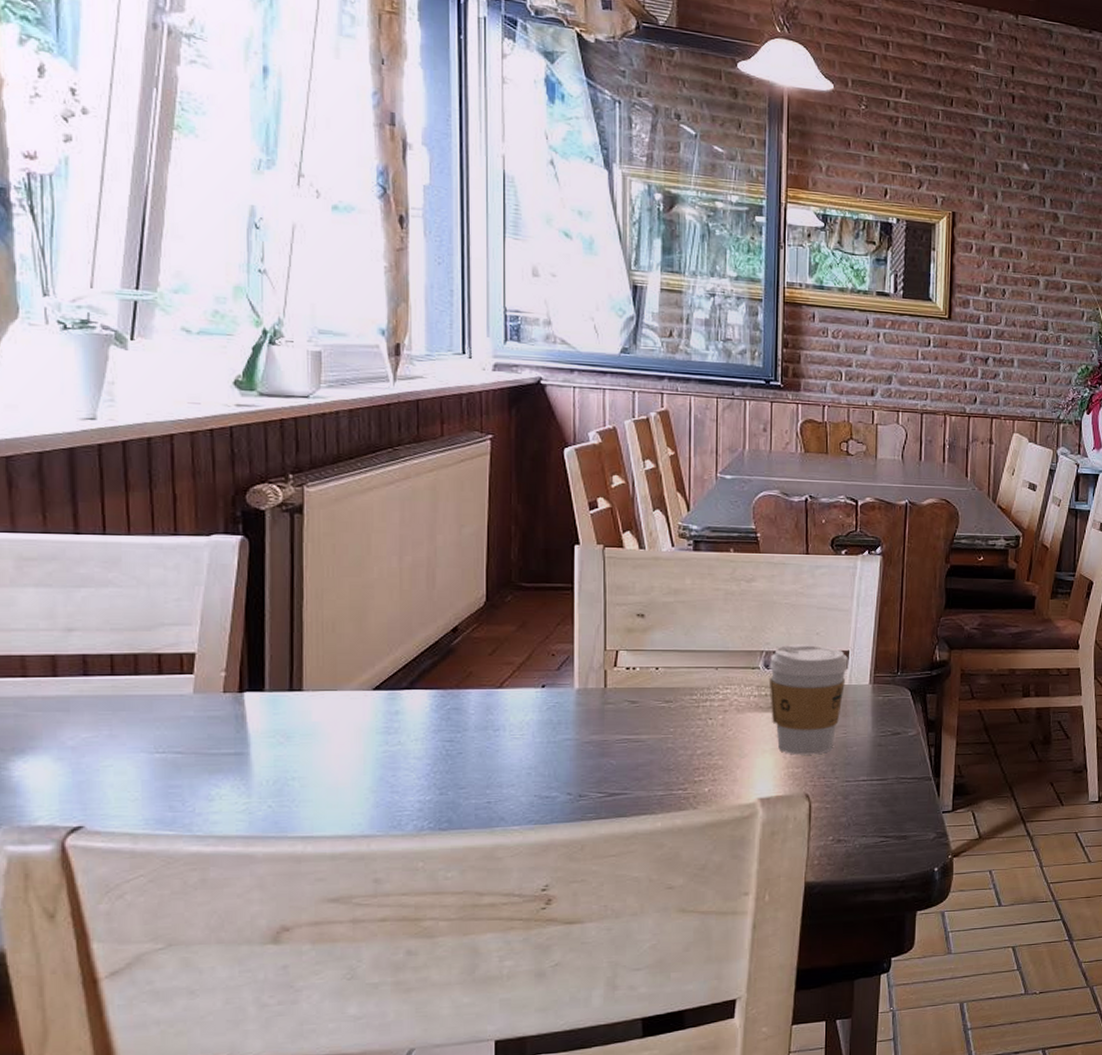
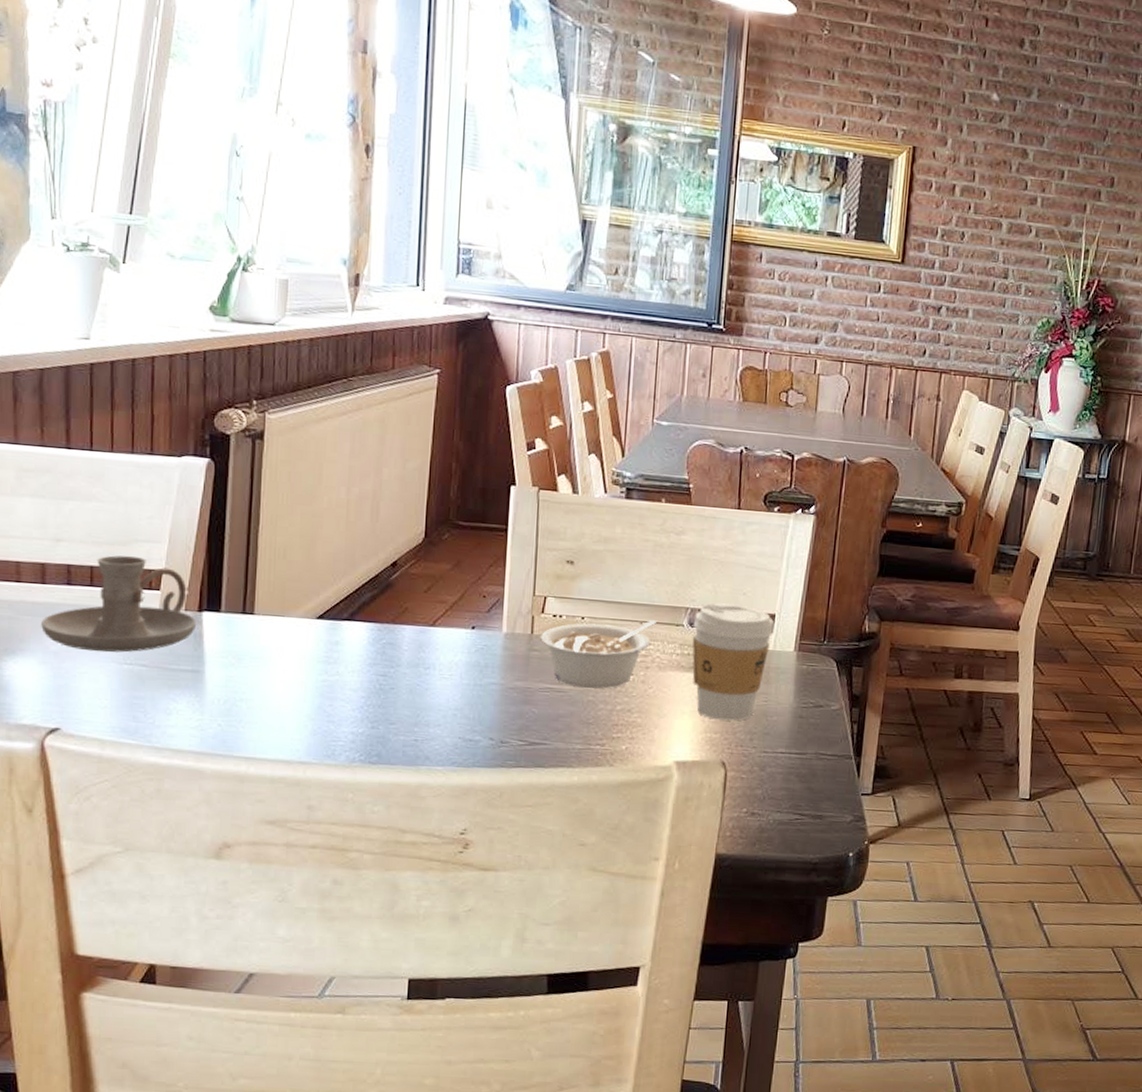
candle holder: none [54,641,238,743] -> present [41,555,197,653]
legume: none [615,665,733,737] -> present [541,620,658,689]

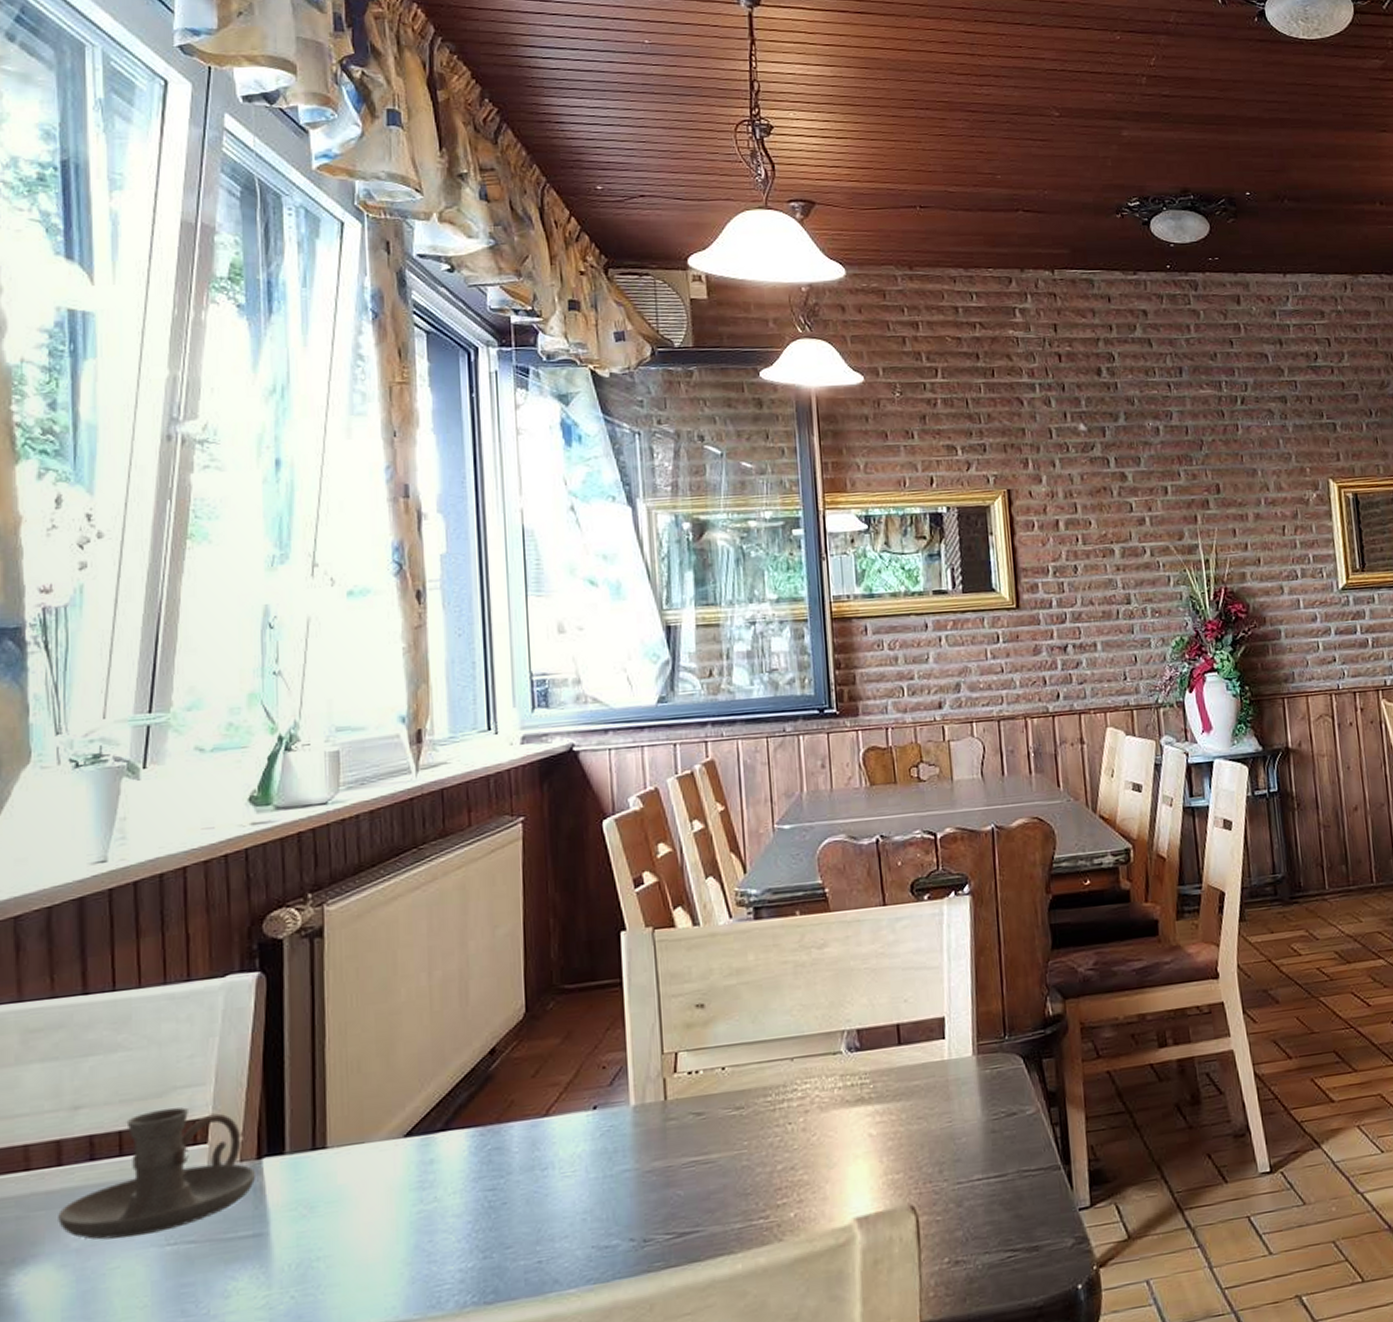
legume: present [541,620,658,689] -> none [676,1053,811,1154]
coffee cup: present [692,603,774,721] -> none [852,1014,947,1157]

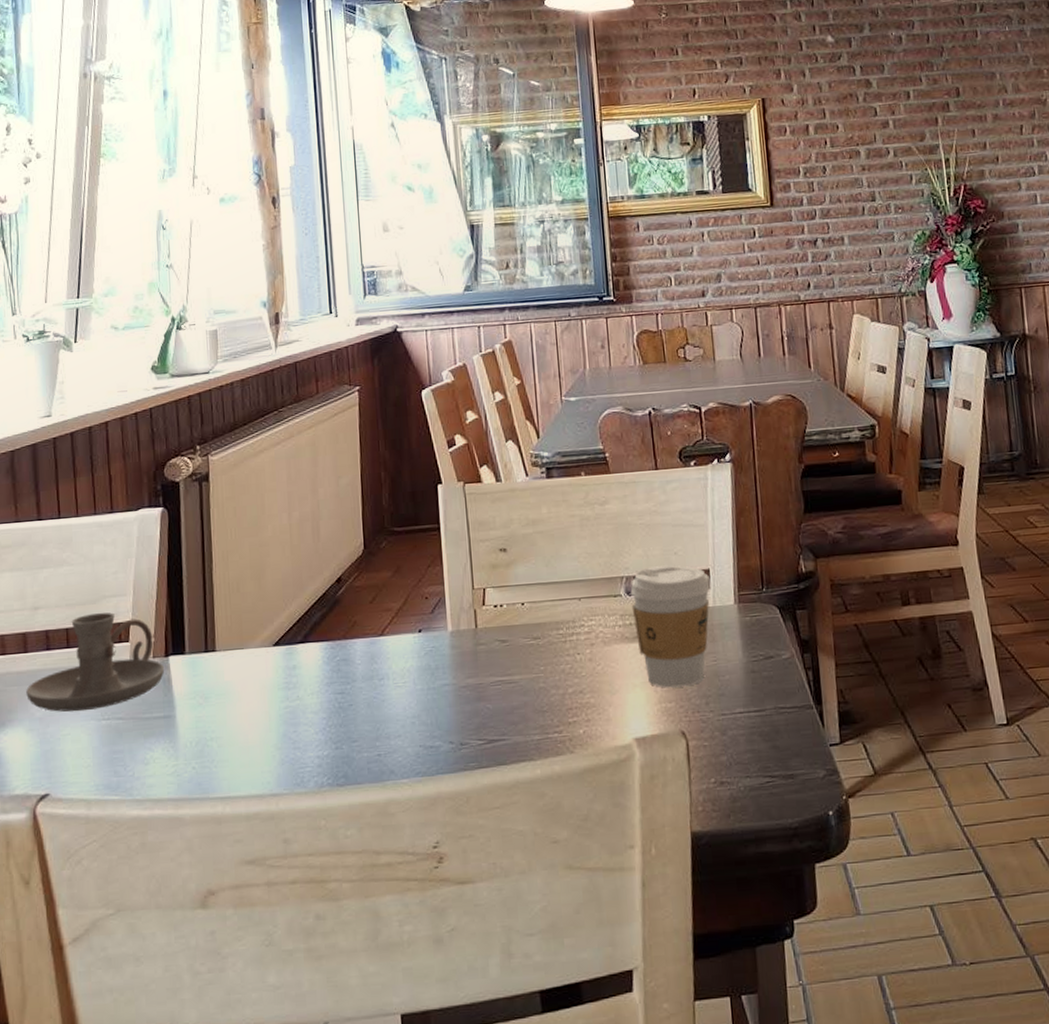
coffee cup: none [852,1014,947,1157] -> present [630,565,711,688]

